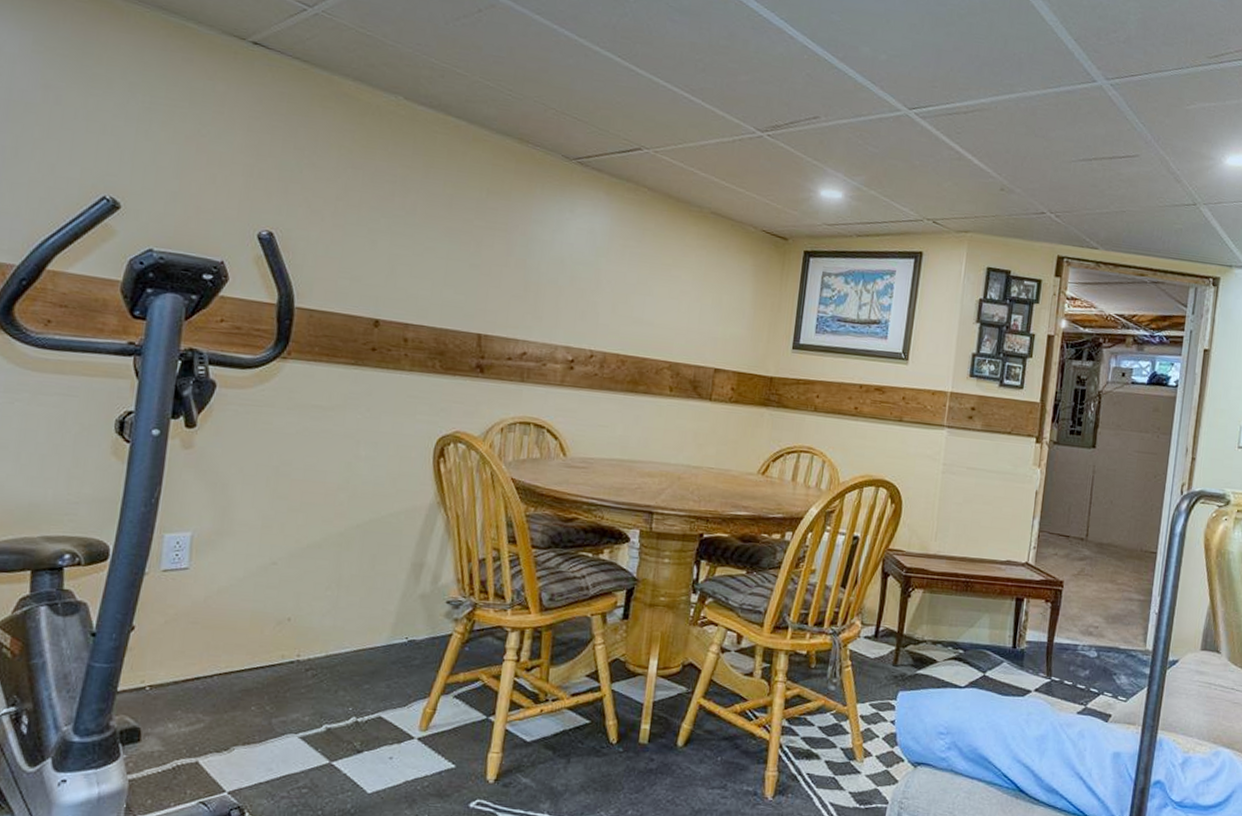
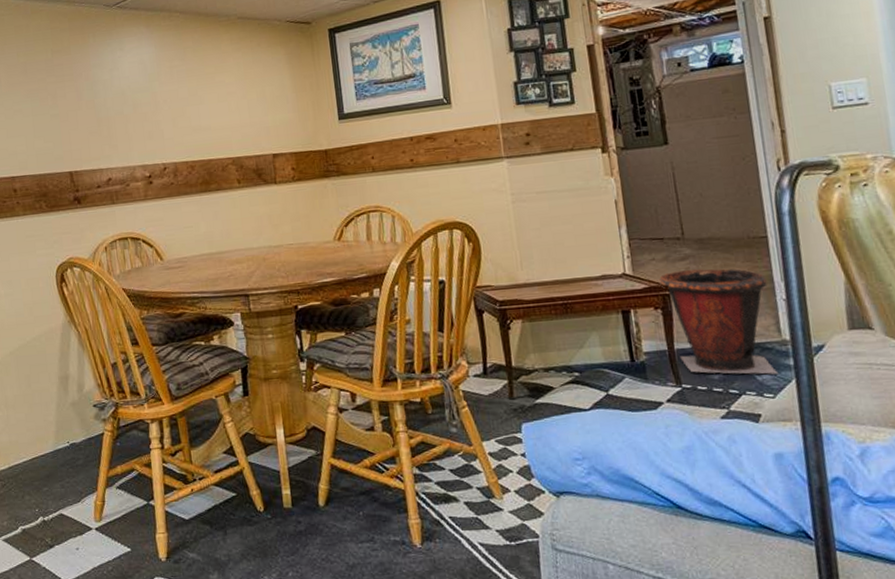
waste bin: none [1056,569,1147,680] -> present [659,268,779,375]

